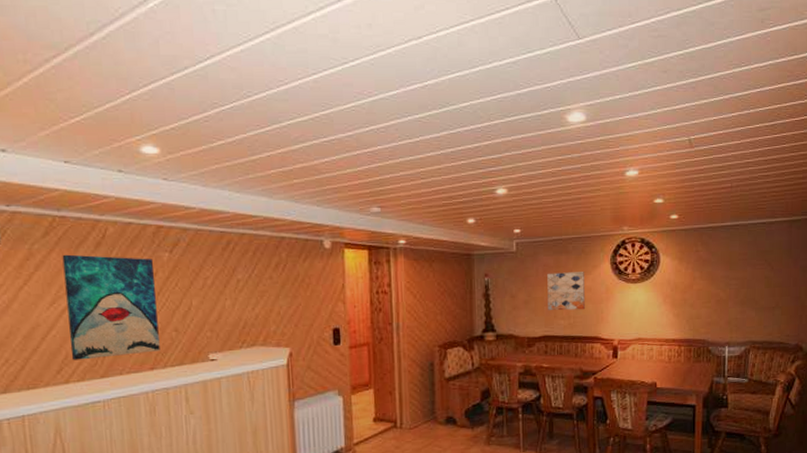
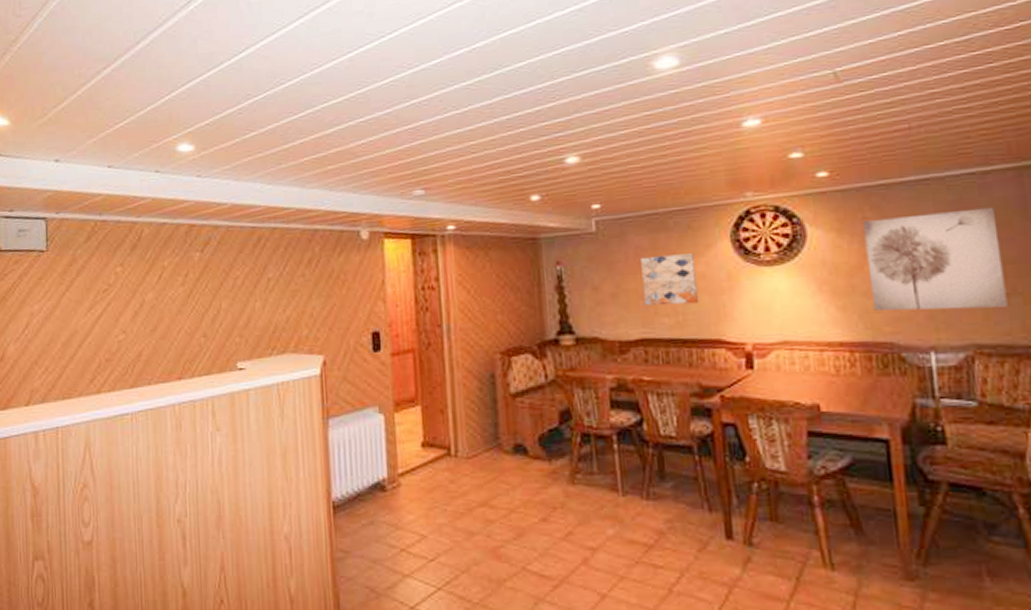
wall art: present [62,254,160,360] -> none [101,258,188,369]
wall art: none [695,247,774,318] -> present [863,207,1008,312]

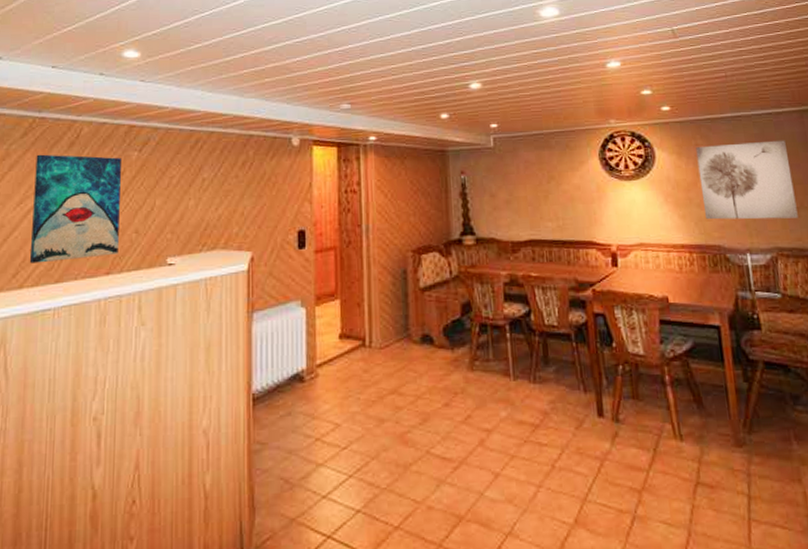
wall art: none [101,258,188,369] -> present [29,154,121,264]
wall art: present [641,253,700,306] -> none [529,168,576,212]

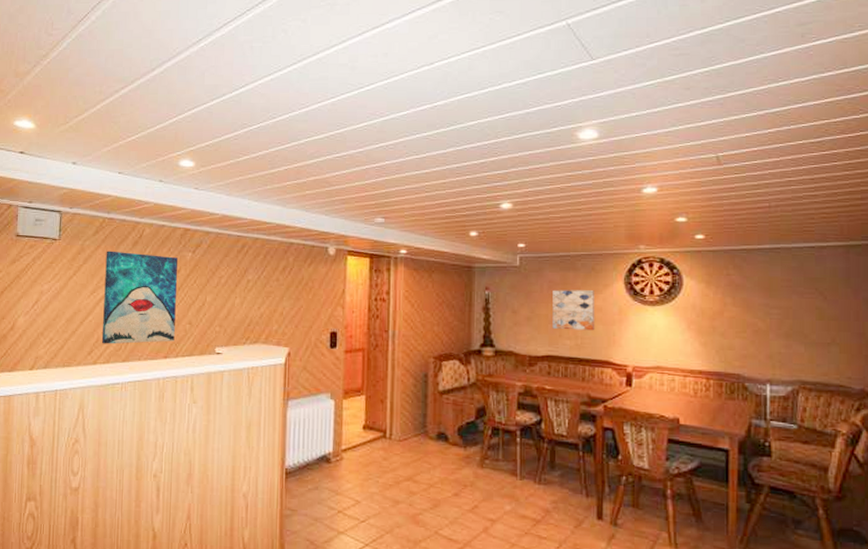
wall art: none [529,168,576,212] -> present [552,289,595,331]
wall art: present [696,140,798,220] -> none [727,275,828,353]

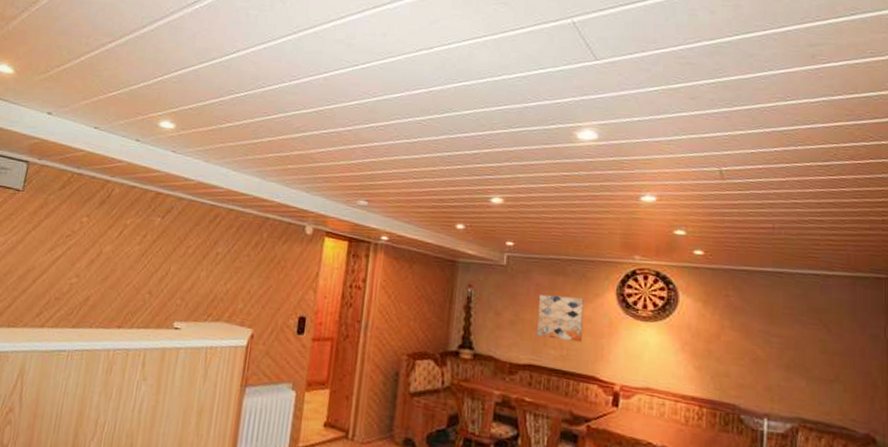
wall art: present [101,251,177,344] -> none [52,207,145,311]

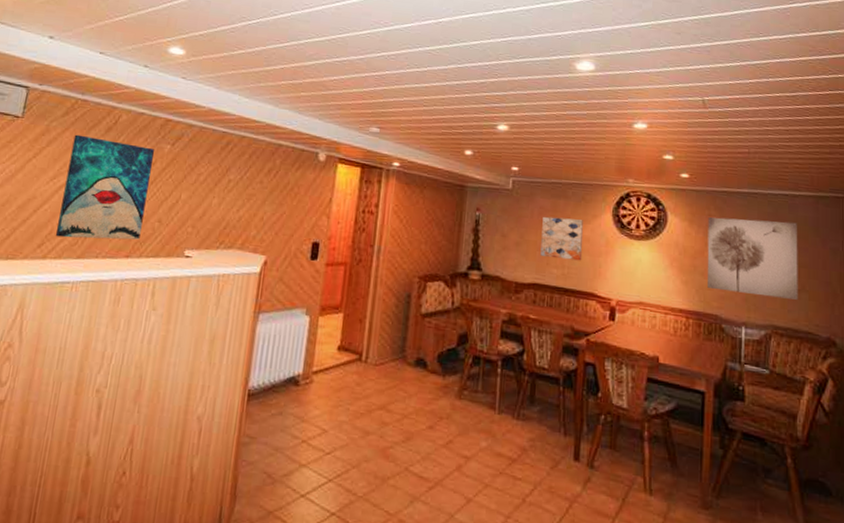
wall art: none [52,207,145,311] -> present [55,134,154,240]
wall art: none [723,298,831,391] -> present [707,217,798,300]

